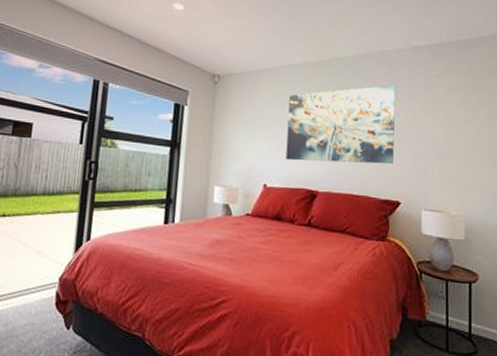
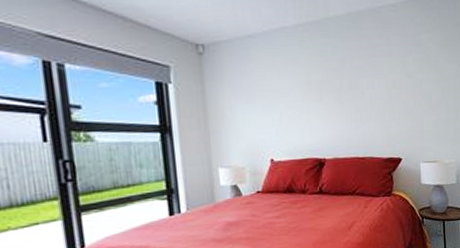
wall art: present [285,85,396,165] -> none [285,43,393,132]

